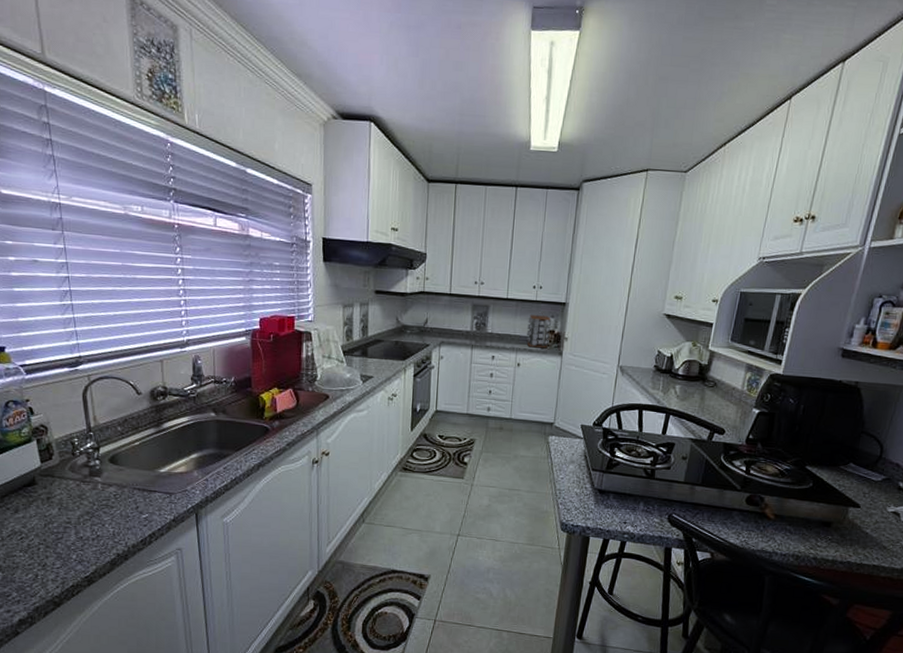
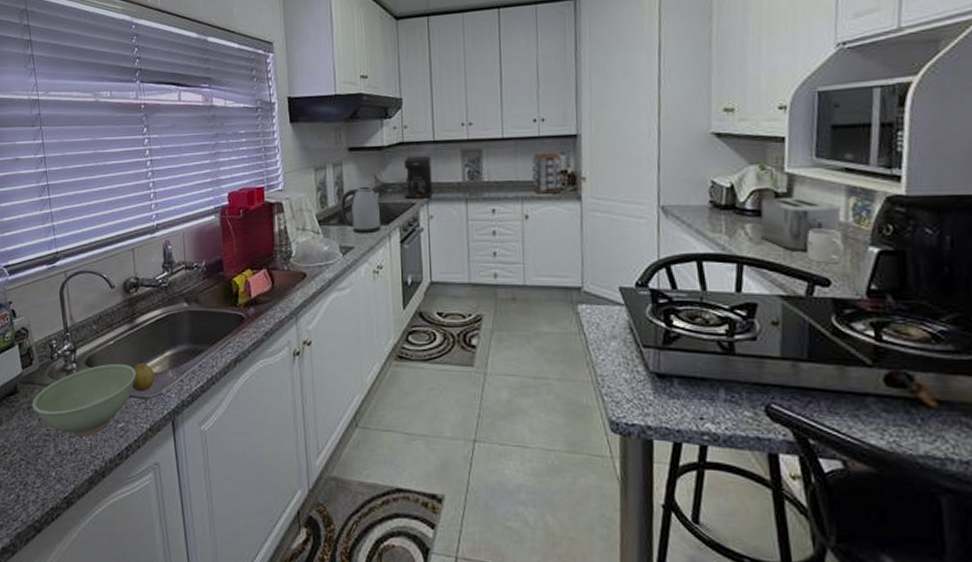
bowl: none [51,462,162,525] -> present [32,363,136,437]
fruit: none [157,458,181,488] -> present [132,357,155,392]
kettle: none [364,325,399,367] -> present [341,186,382,234]
coffee maker: none [420,304,447,342] -> present [404,155,434,199]
toaster: none [685,367,740,409] -> present [760,197,841,252]
mug: none [713,392,738,419] -> present [806,228,844,264]

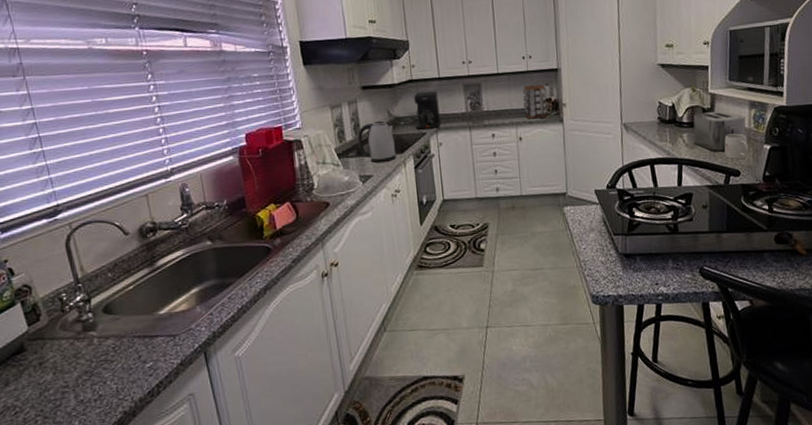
bowl: present [32,363,136,437] -> none [43,306,162,383]
fruit: present [132,357,155,392] -> none [157,297,183,331]

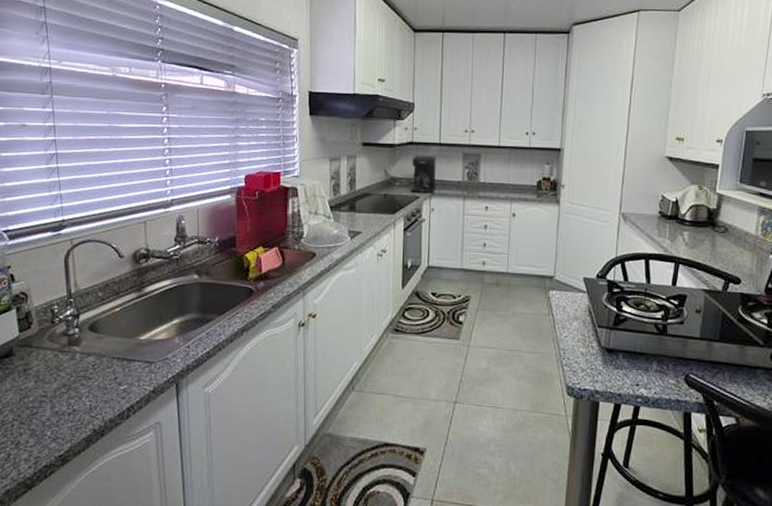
kettle: present [357,120,397,163] -> none [352,178,388,221]
spice rack: present [522,81,548,119] -> none [520,159,546,197]
toaster: present [693,111,746,152] -> none [695,212,753,256]
mug: present [724,133,749,160] -> none [726,238,753,267]

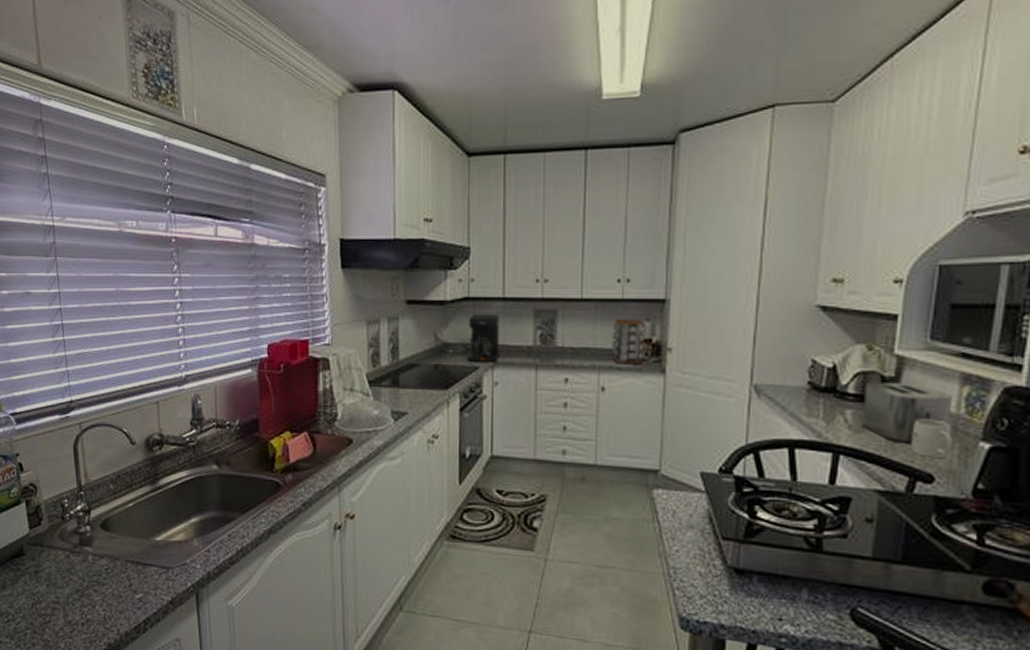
spice rack: none [520,159,546,197] -> present [610,314,646,365]
toaster: none [695,212,753,256] -> present [862,381,953,444]
mug: none [726,238,753,267] -> present [911,418,952,459]

